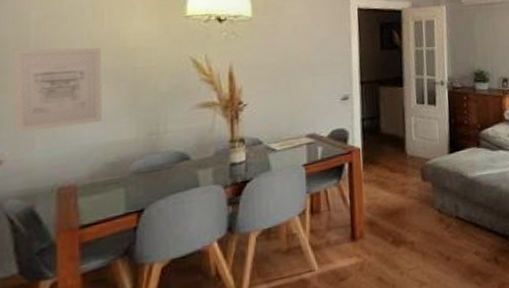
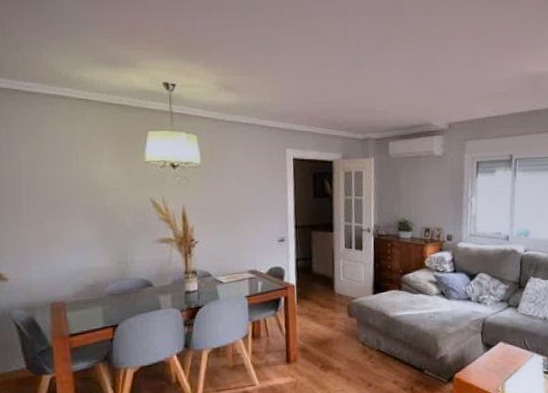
wall art: present [13,47,102,133] -> none [10,186,81,257]

